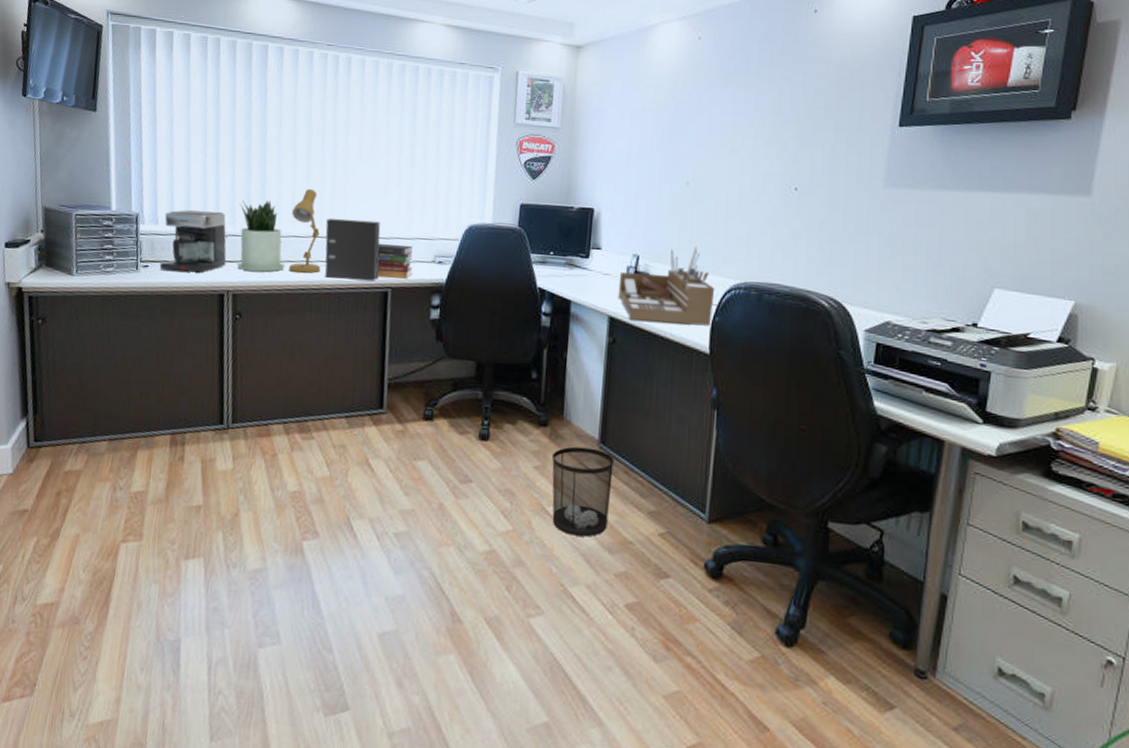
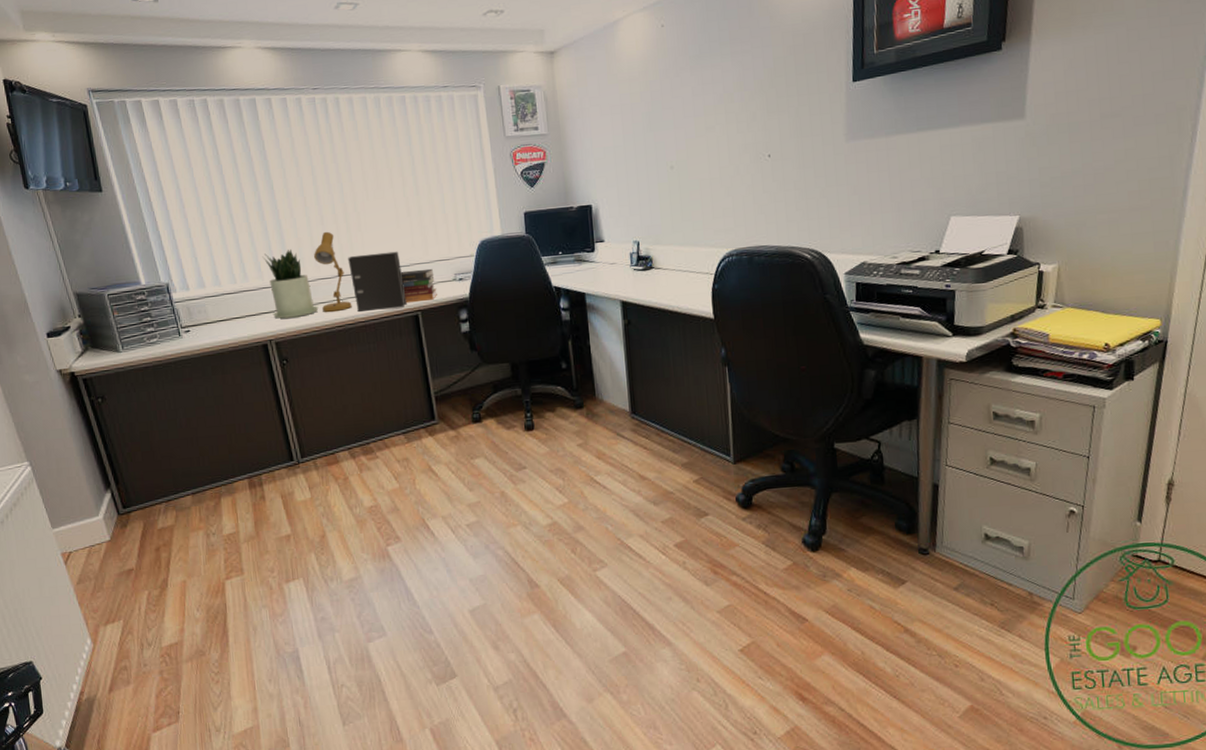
coffee maker: present [159,210,227,273] -> none [193,267,263,332]
waste bin: present [551,446,614,537] -> none [591,419,649,497]
desk organizer: present [617,246,715,326] -> none [624,224,712,302]

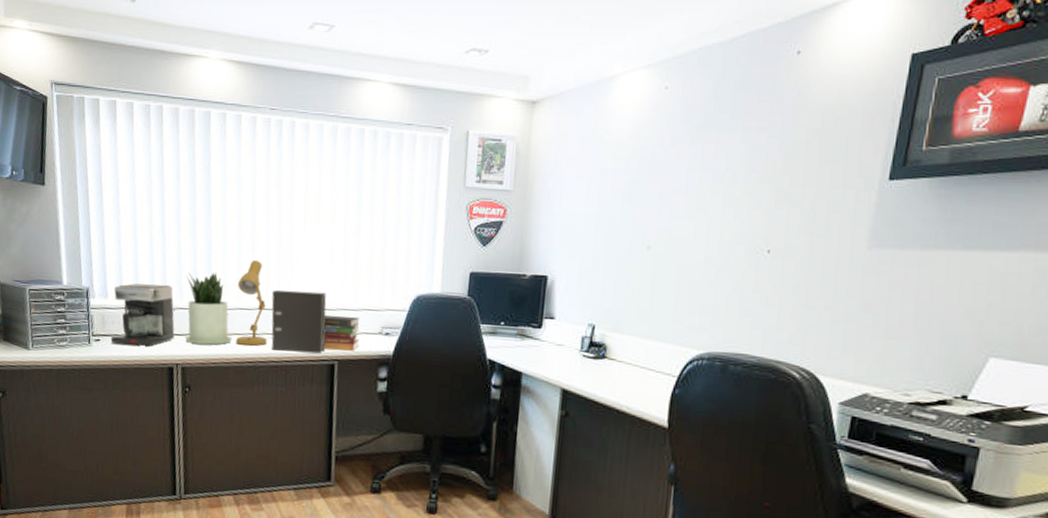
coffee maker: none [193,267,263,332] -> present [110,283,175,346]

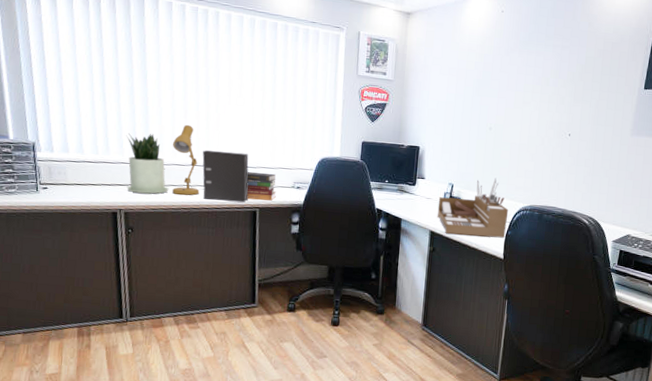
coffee maker: present [110,283,175,346] -> none [57,140,117,194]
desk organizer: none [571,315,676,399] -> present [437,177,509,238]

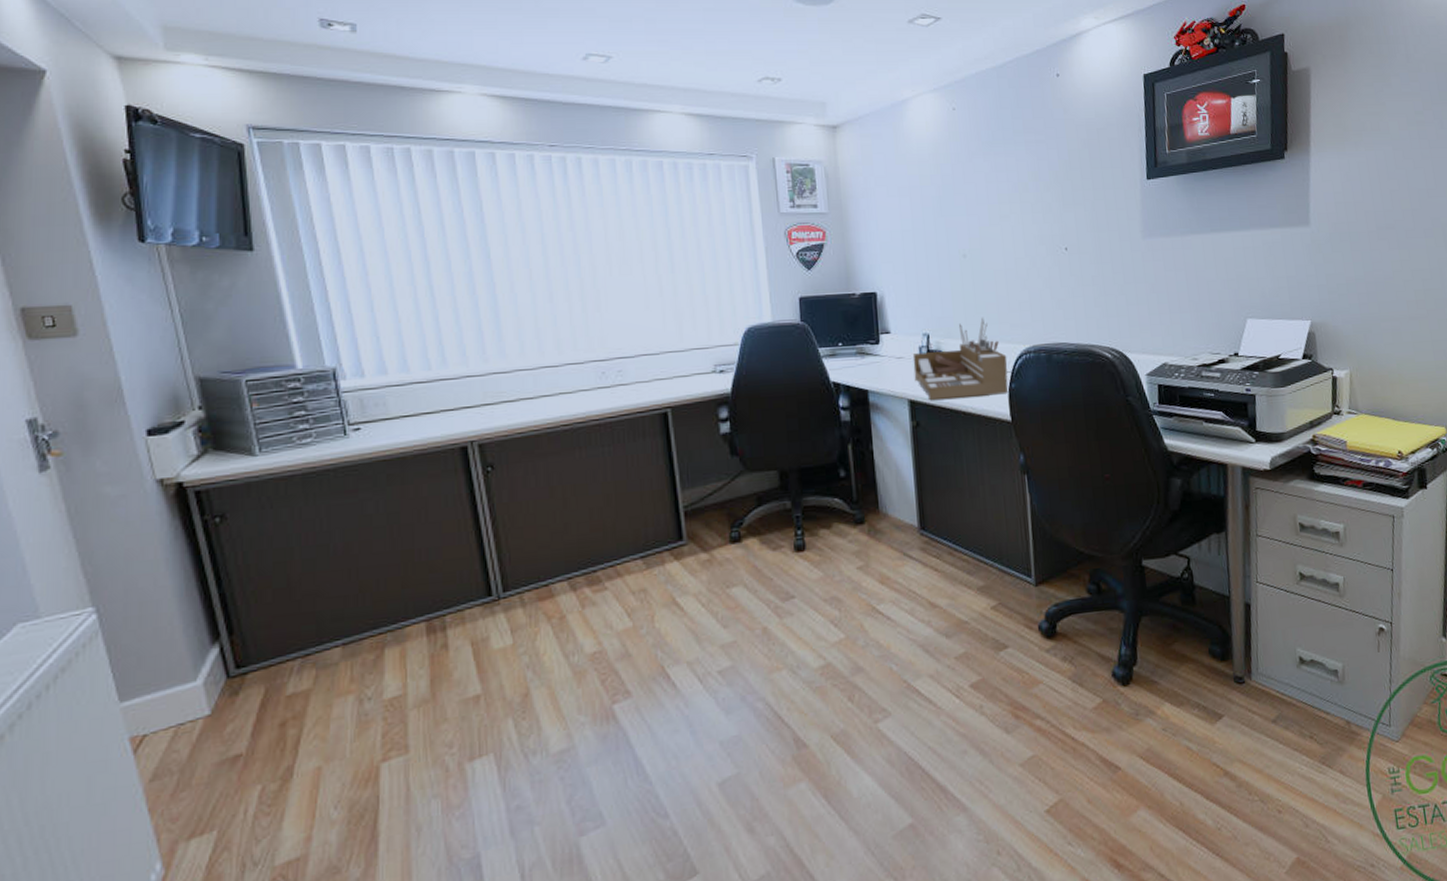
planter: present [126,133,169,194] -> none [469,329,540,415]
desk lamp: present [172,124,204,196] -> none [538,310,590,407]
binder: present [202,150,249,203] -> none [582,336,654,407]
books: present [247,171,276,201] -> none [647,358,692,399]

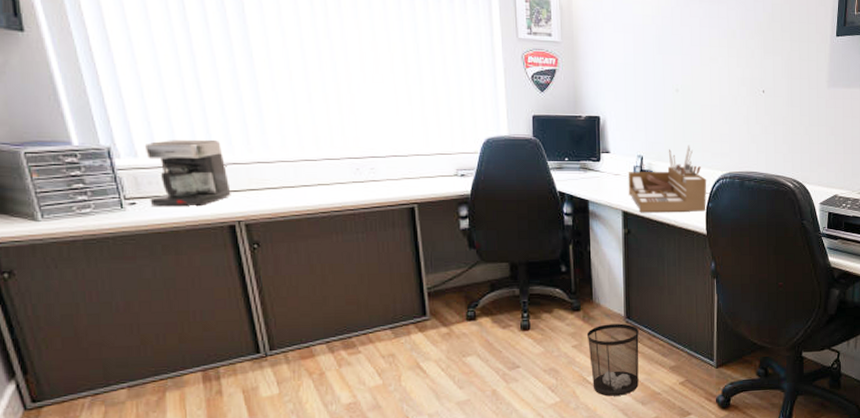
coffee maker: none [372,351,464,430] -> present [144,139,231,206]
waste bin: none [873,536,941,629] -> present [586,323,639,396]

